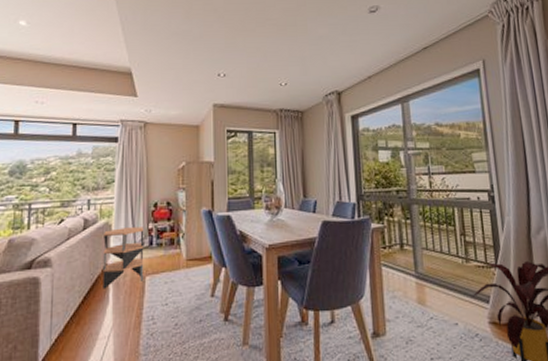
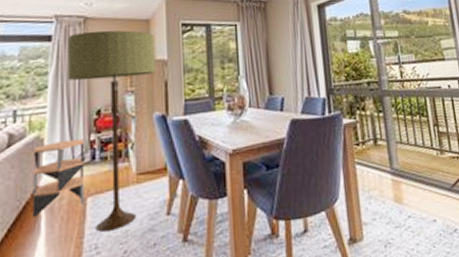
floor lamp: none [131,134,204,306] -> present [68,30,156,232]

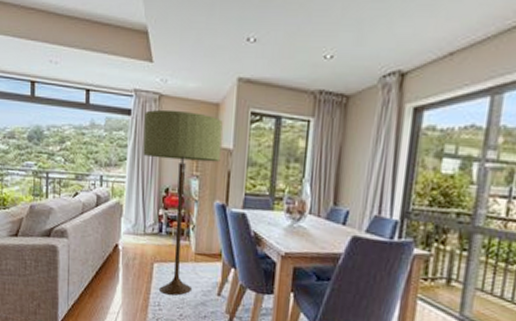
side table: present [32,139,85,218] -> none [113,209,155,268]

